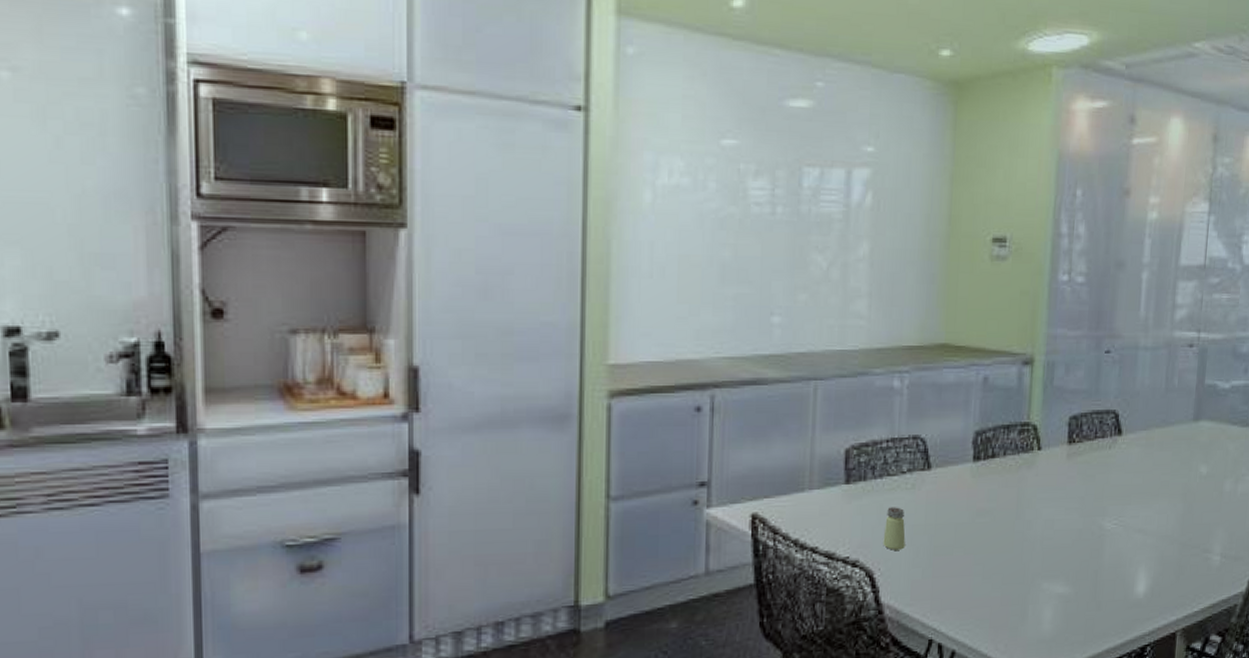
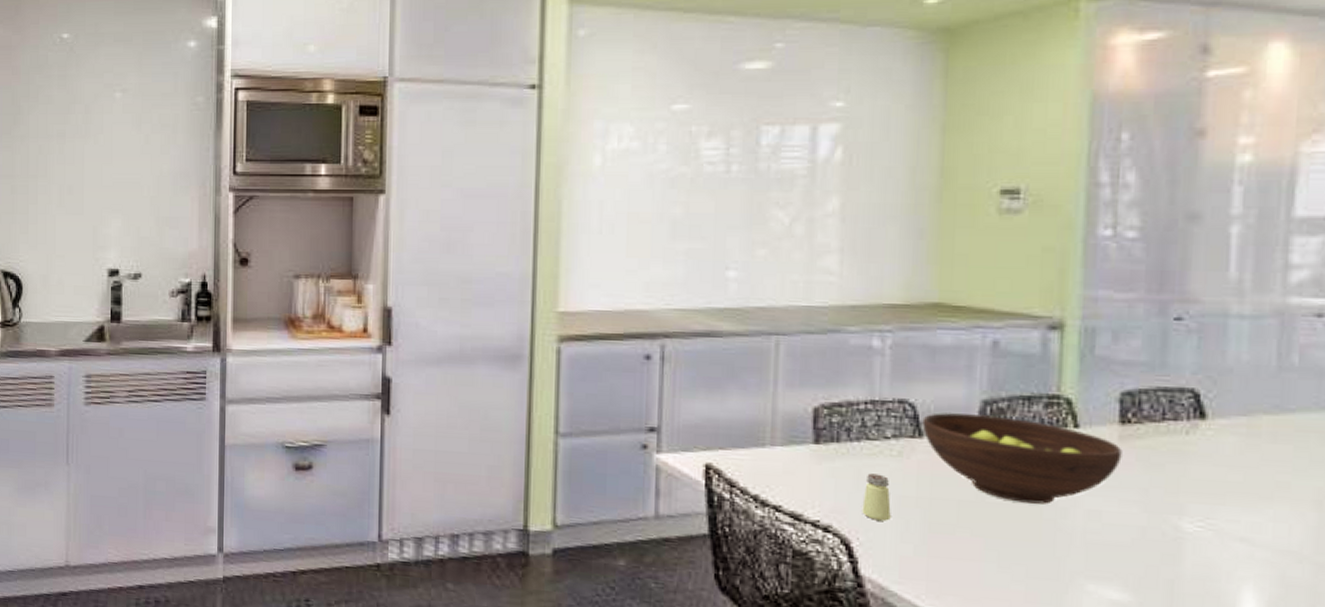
fruit bowl: none [930,445,1069,520] -> present [922,413,1122,504]

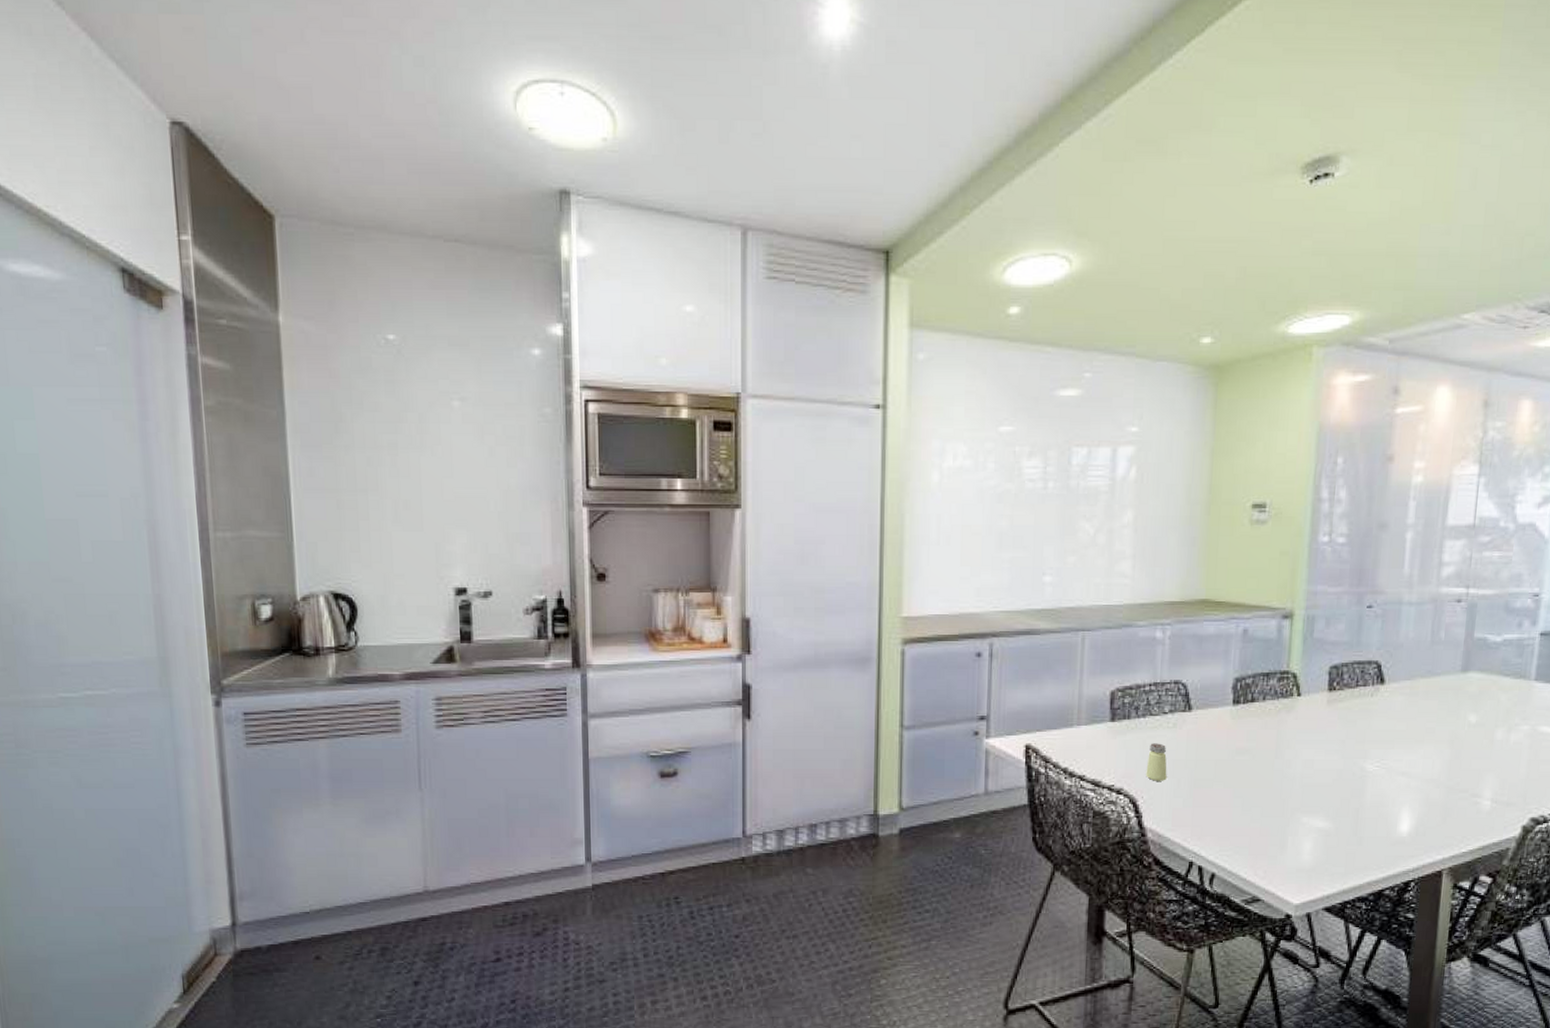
fruit bowl: present [922,413,1122,504] -> none [1191,690,1329,758]

